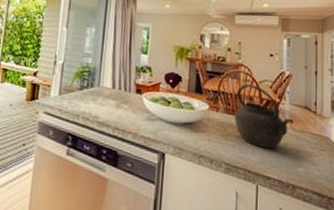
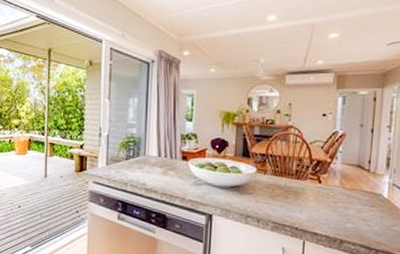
kettle: present [234,83,295,150] -> none [282,145,346,208]

